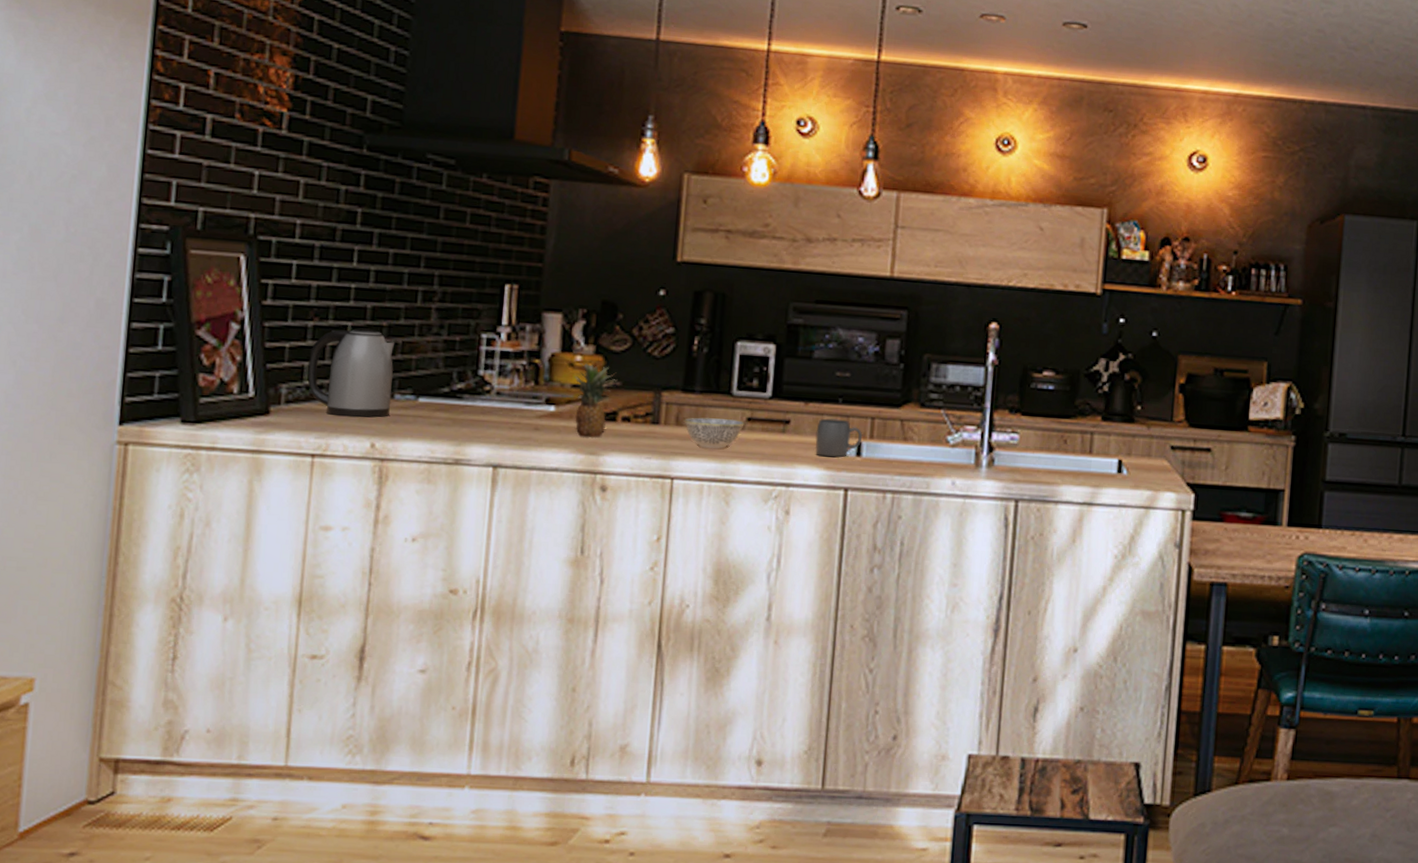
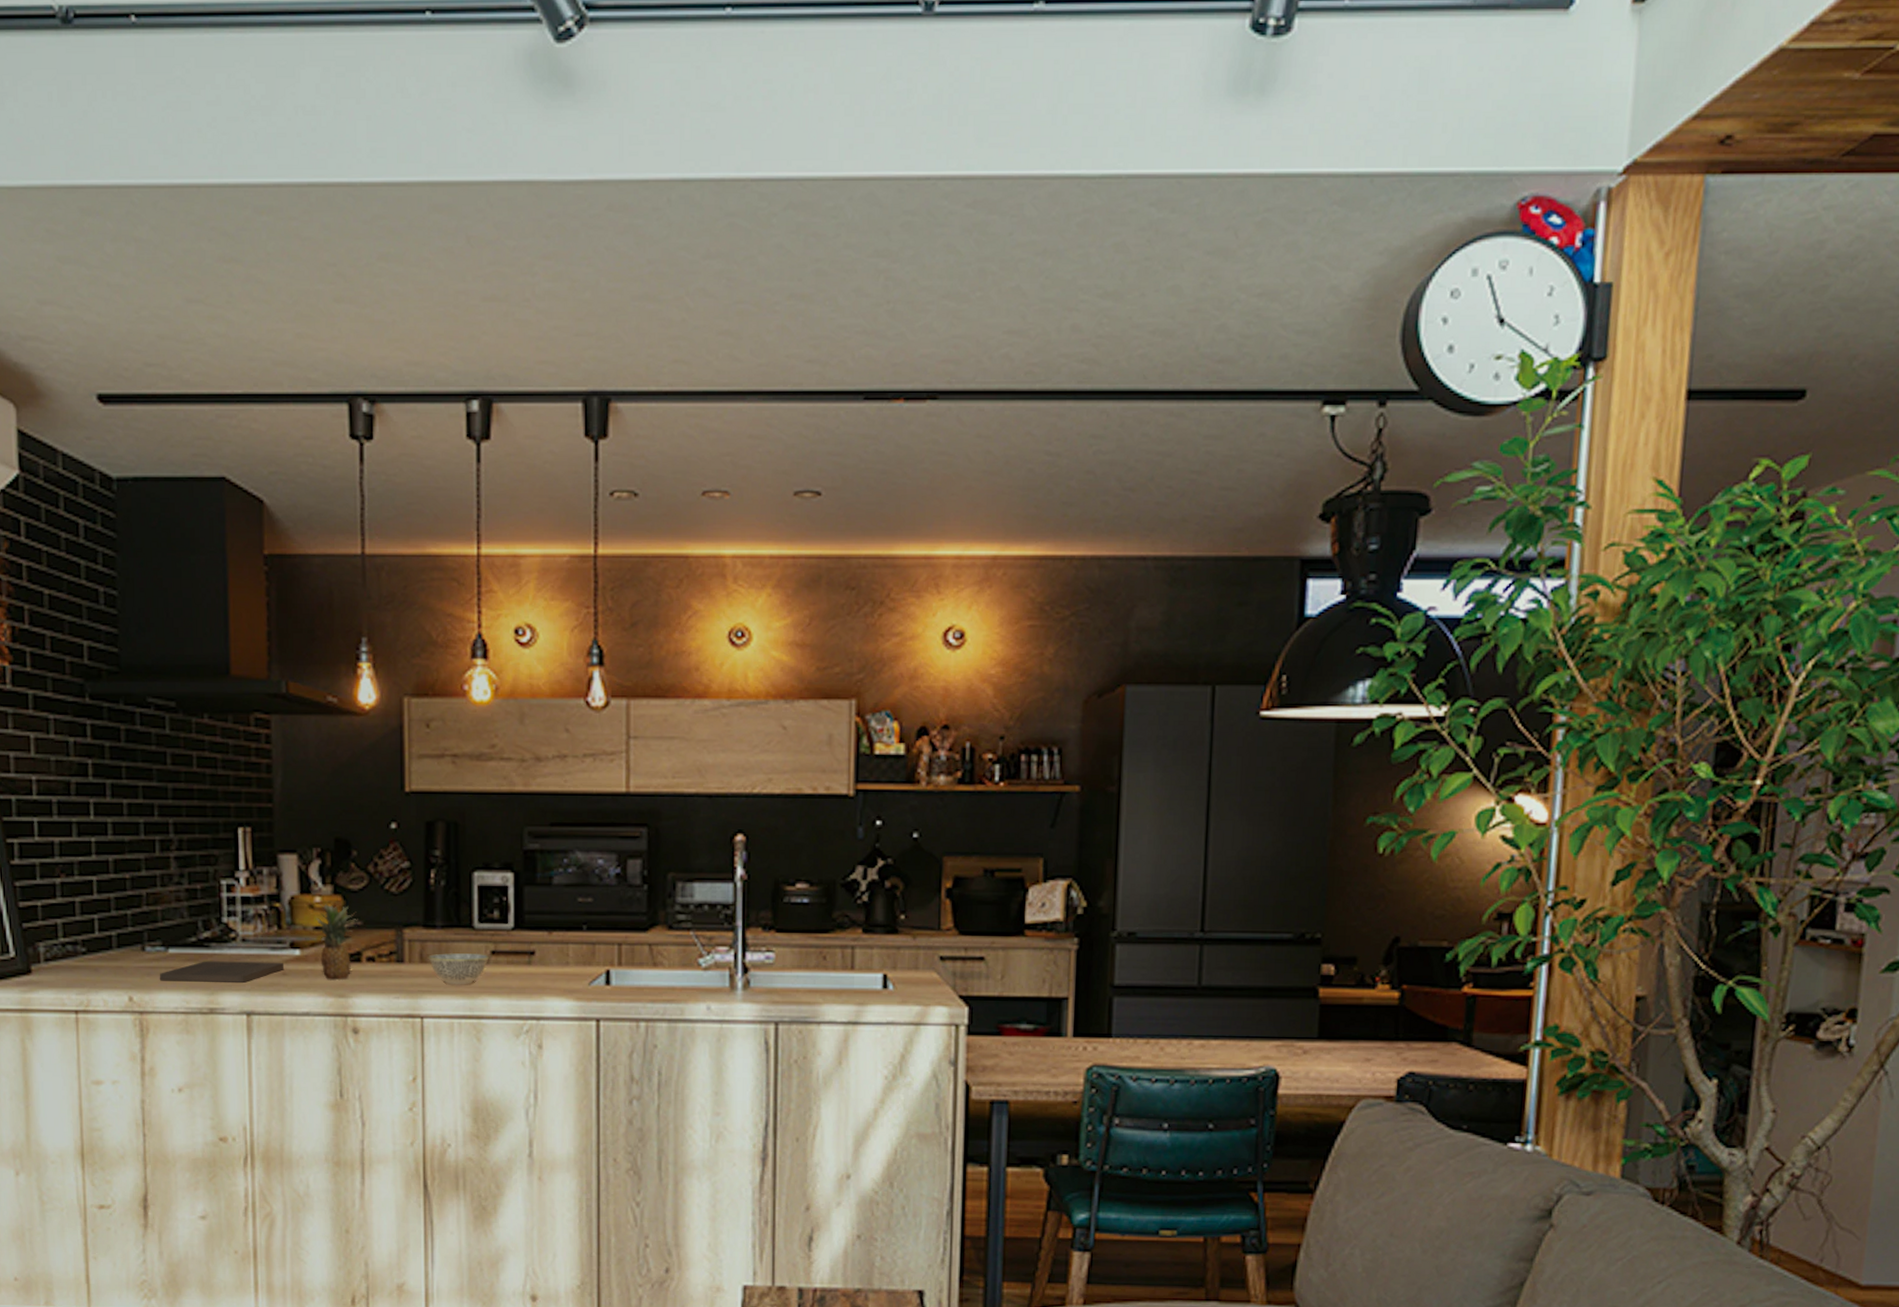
kettle: present [307,328,395,418] -> none [61,882,142,972]
cutting board: none [406,411,537,436] -> present [160,961,284,984]
mug: present [815,418,863,458] -> none [562,947,611,987]

